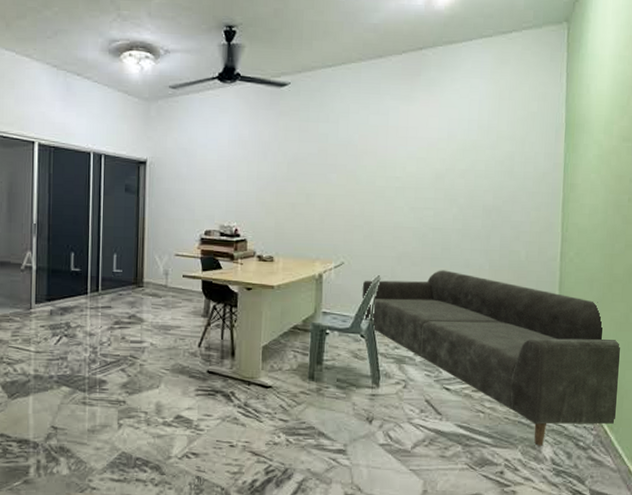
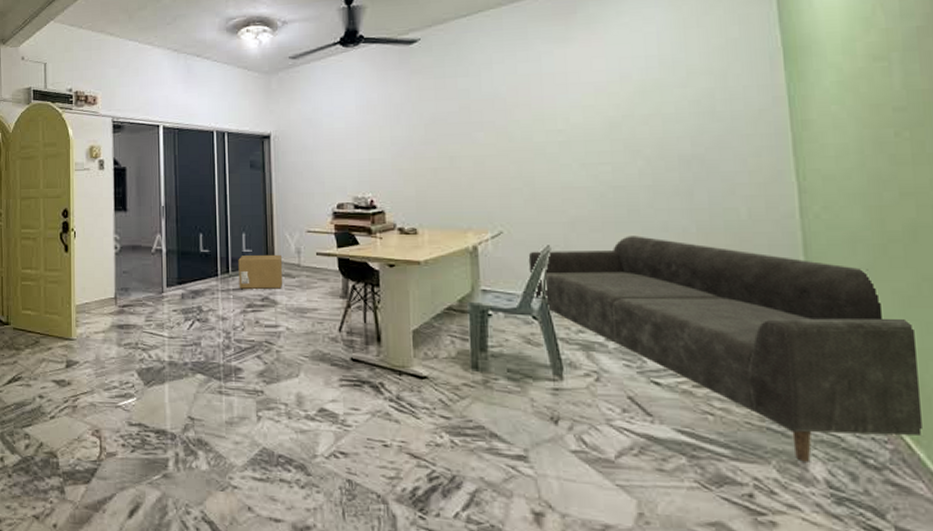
box: none [107,275,151,308] -> present [238,254,283,289]

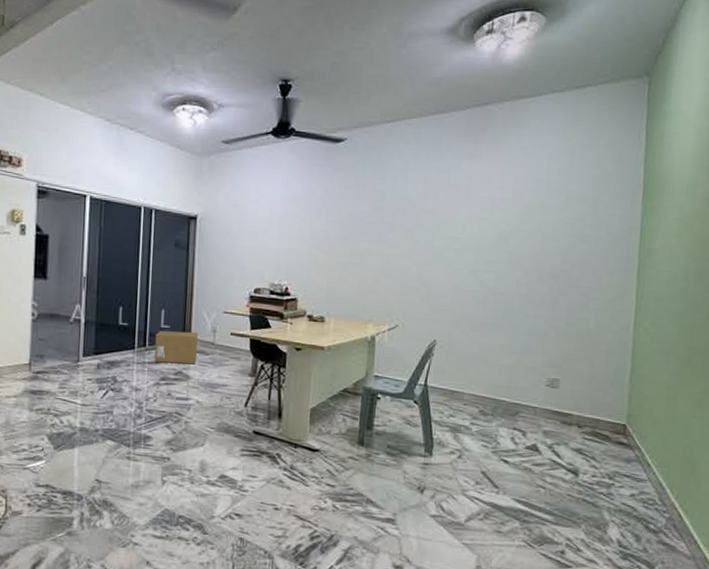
sofa: present [528,236,923,462] -> none [416,336,699,527]

